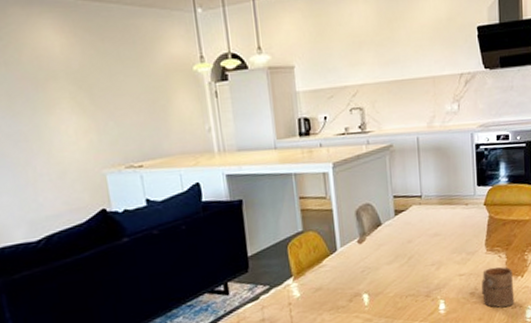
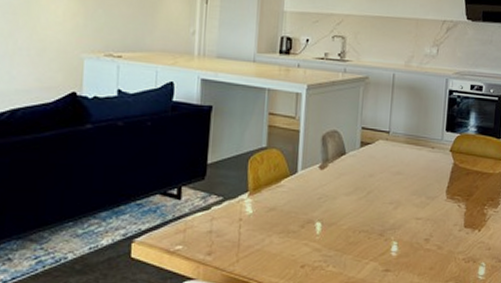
cup: present [482,266,515,308] -> none [437,216,470,260]

